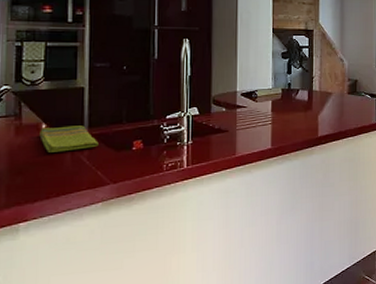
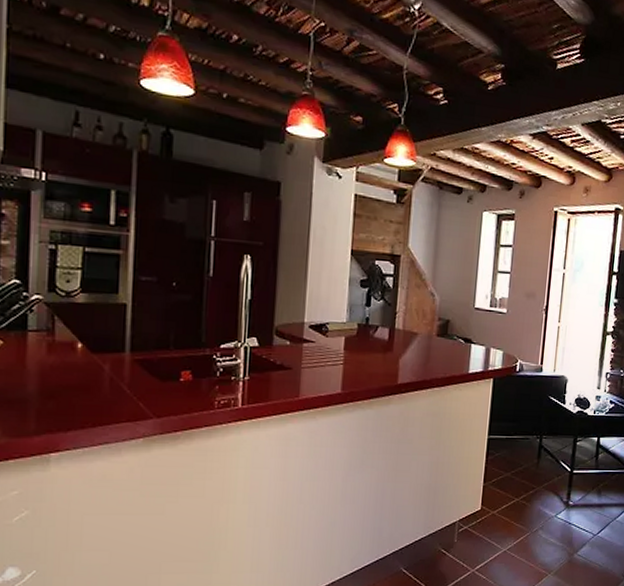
dish towel: present [39,125,99,152] -> none [74,347,141,377]

